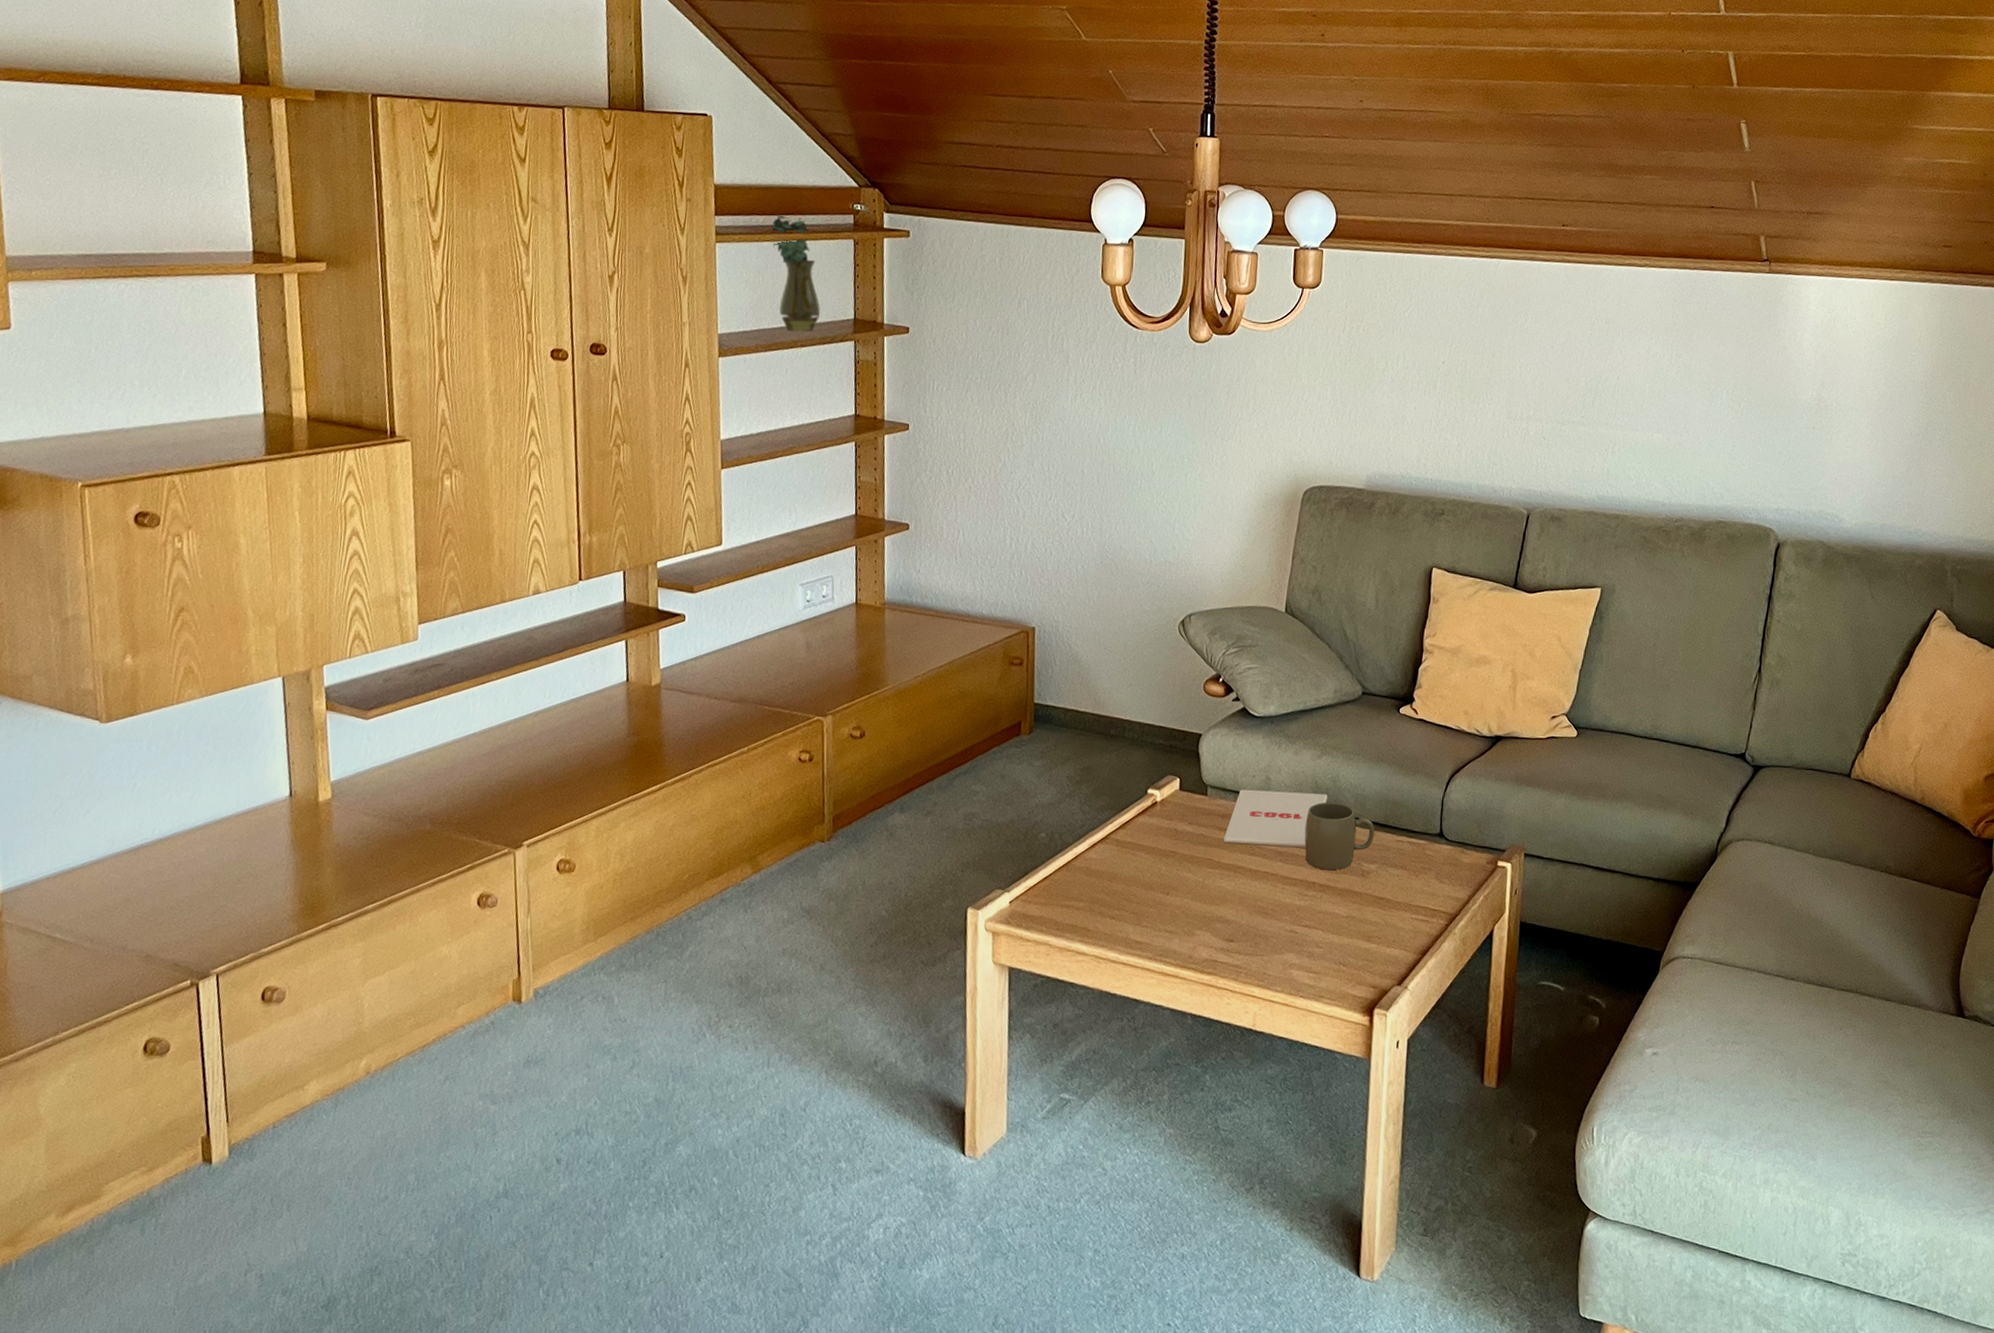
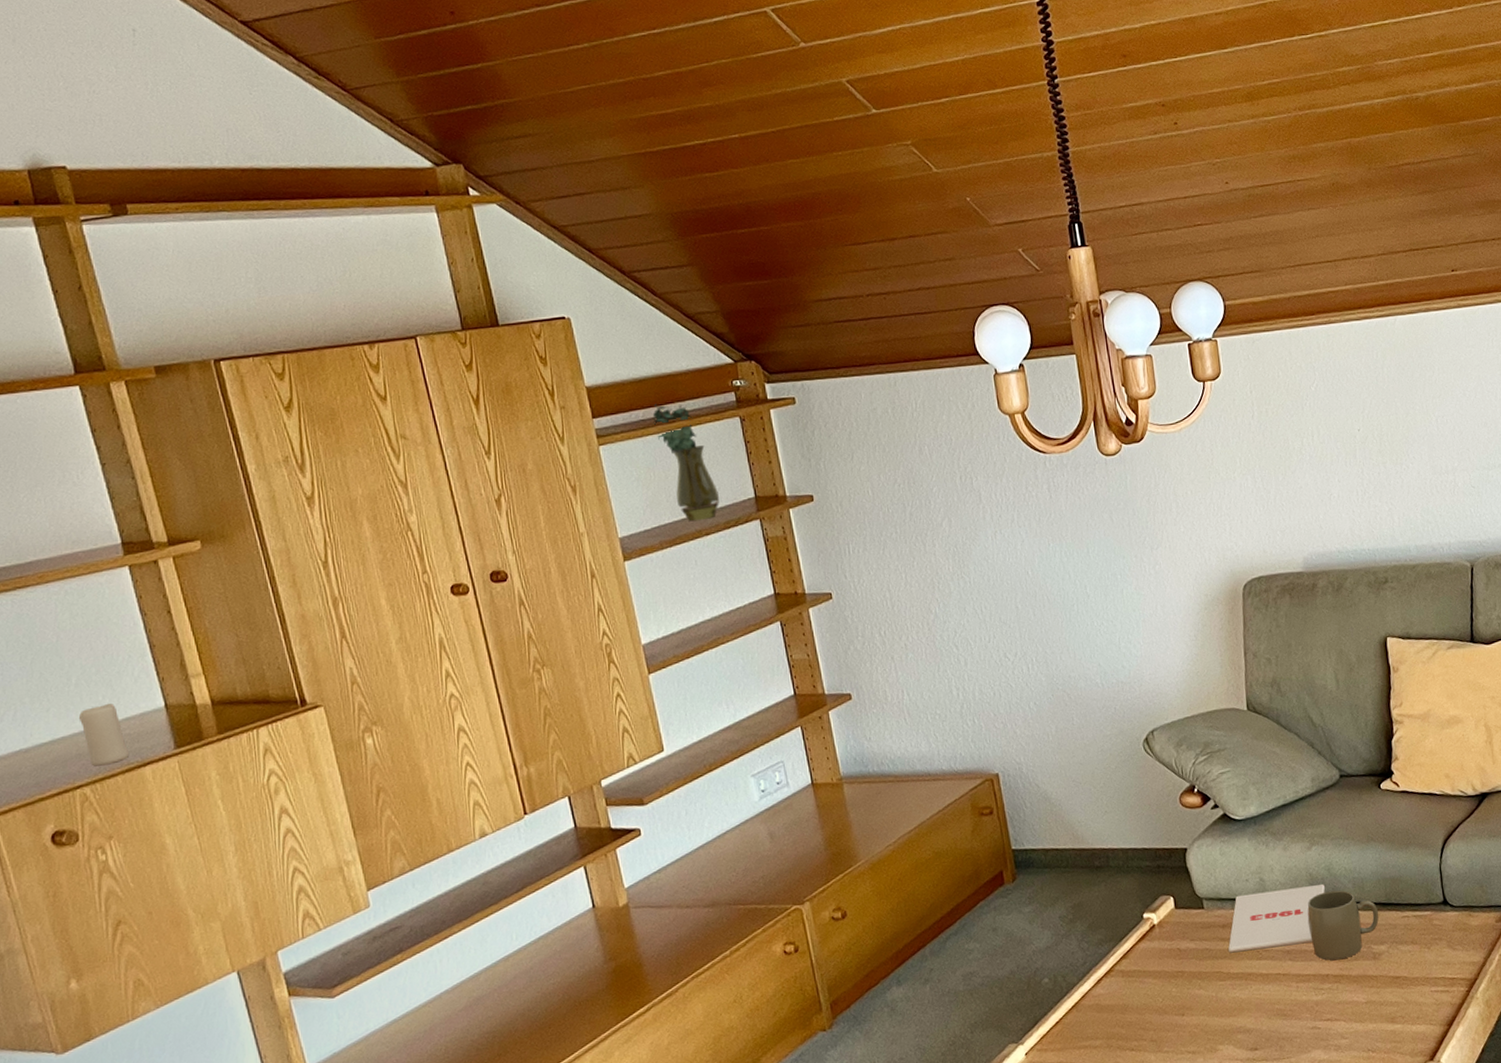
candle: none [181,400,223,459] -> present [78,703,130,767]

